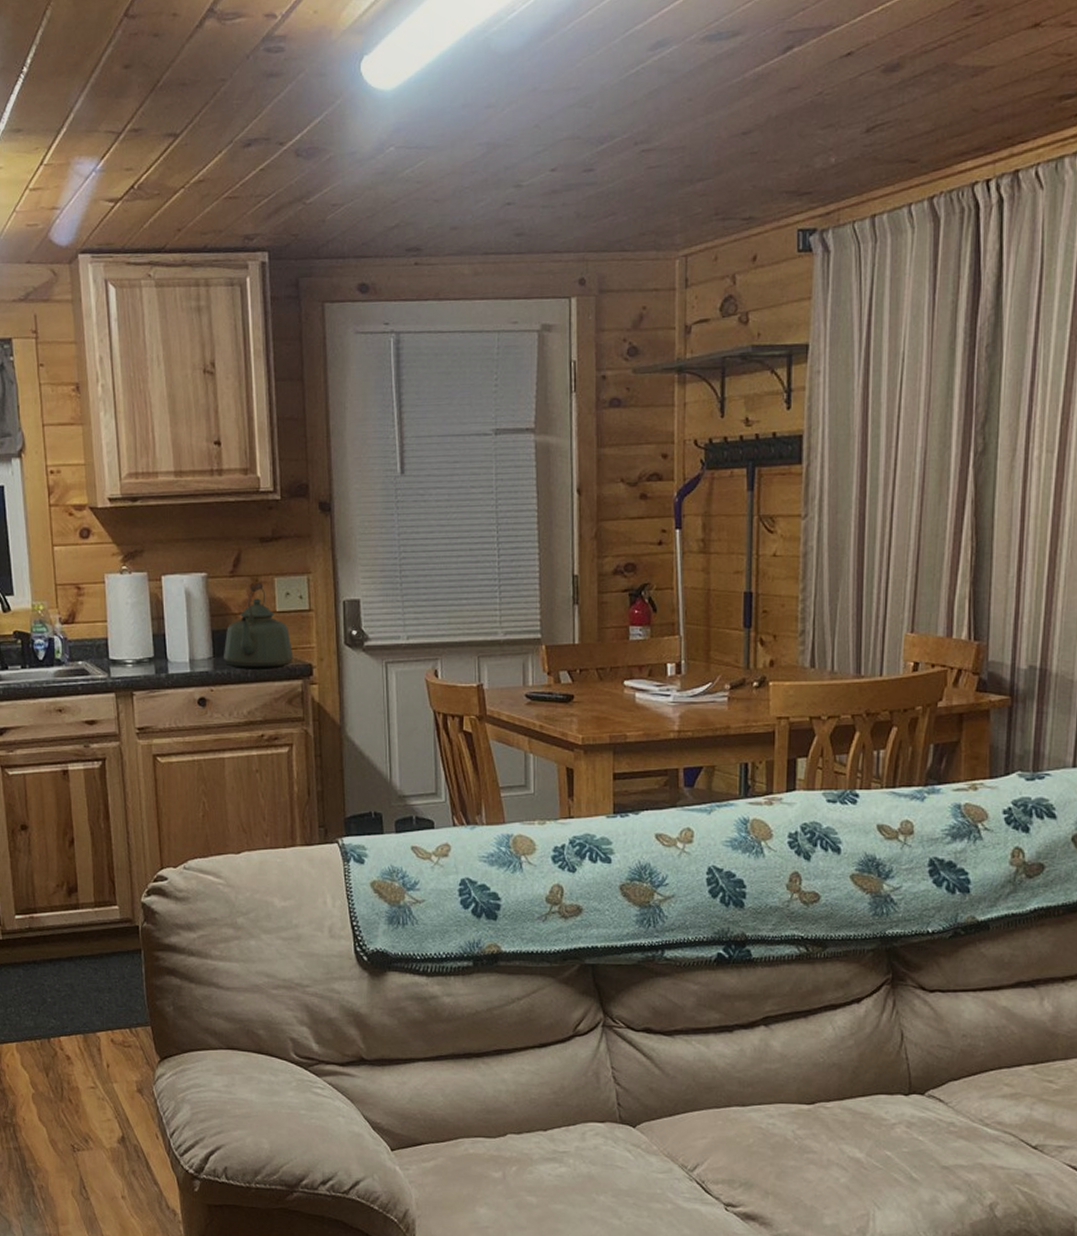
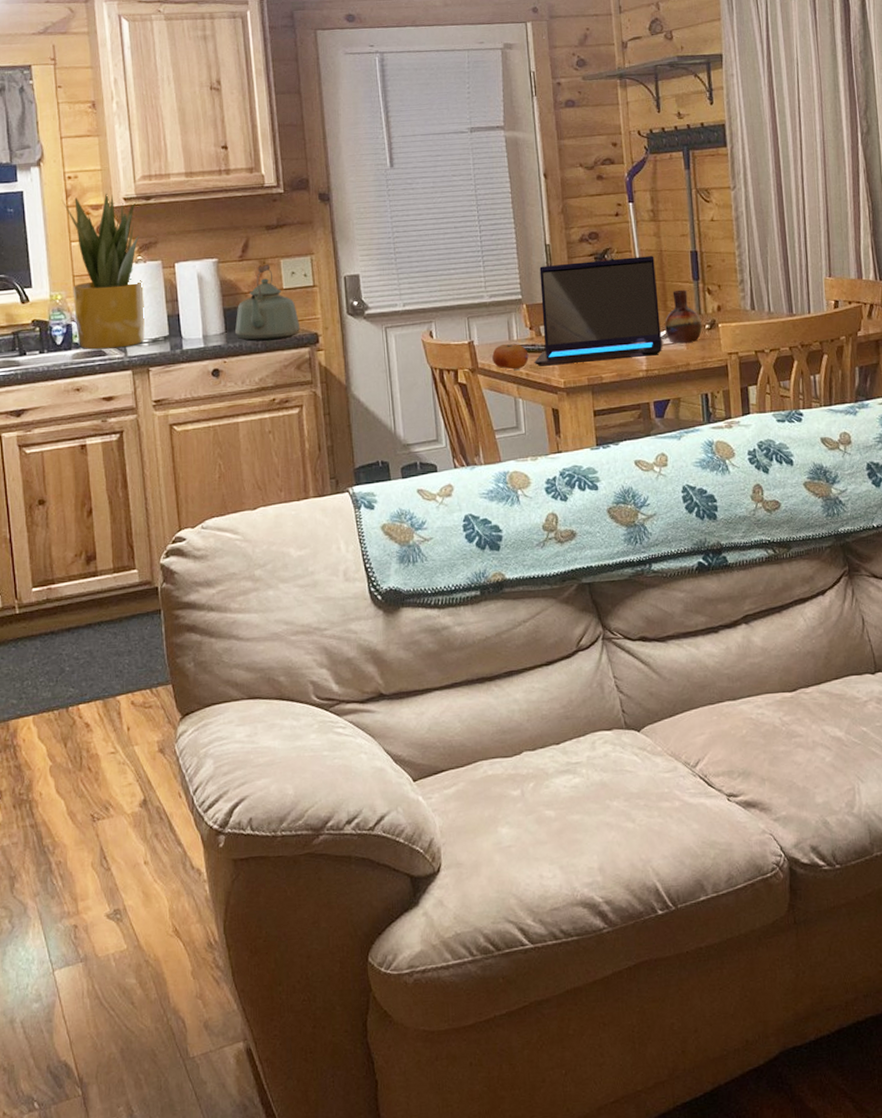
planter: none [43,492,129,668] -> present [61,194,145,350]
fruit: none [503,689,544,720] -> present [492,343,529,370]
laptop: none [550,595,702,718] -> present [534,256,664,366]
vase: none [704,638,749,701] -> present [664,289,702,343]

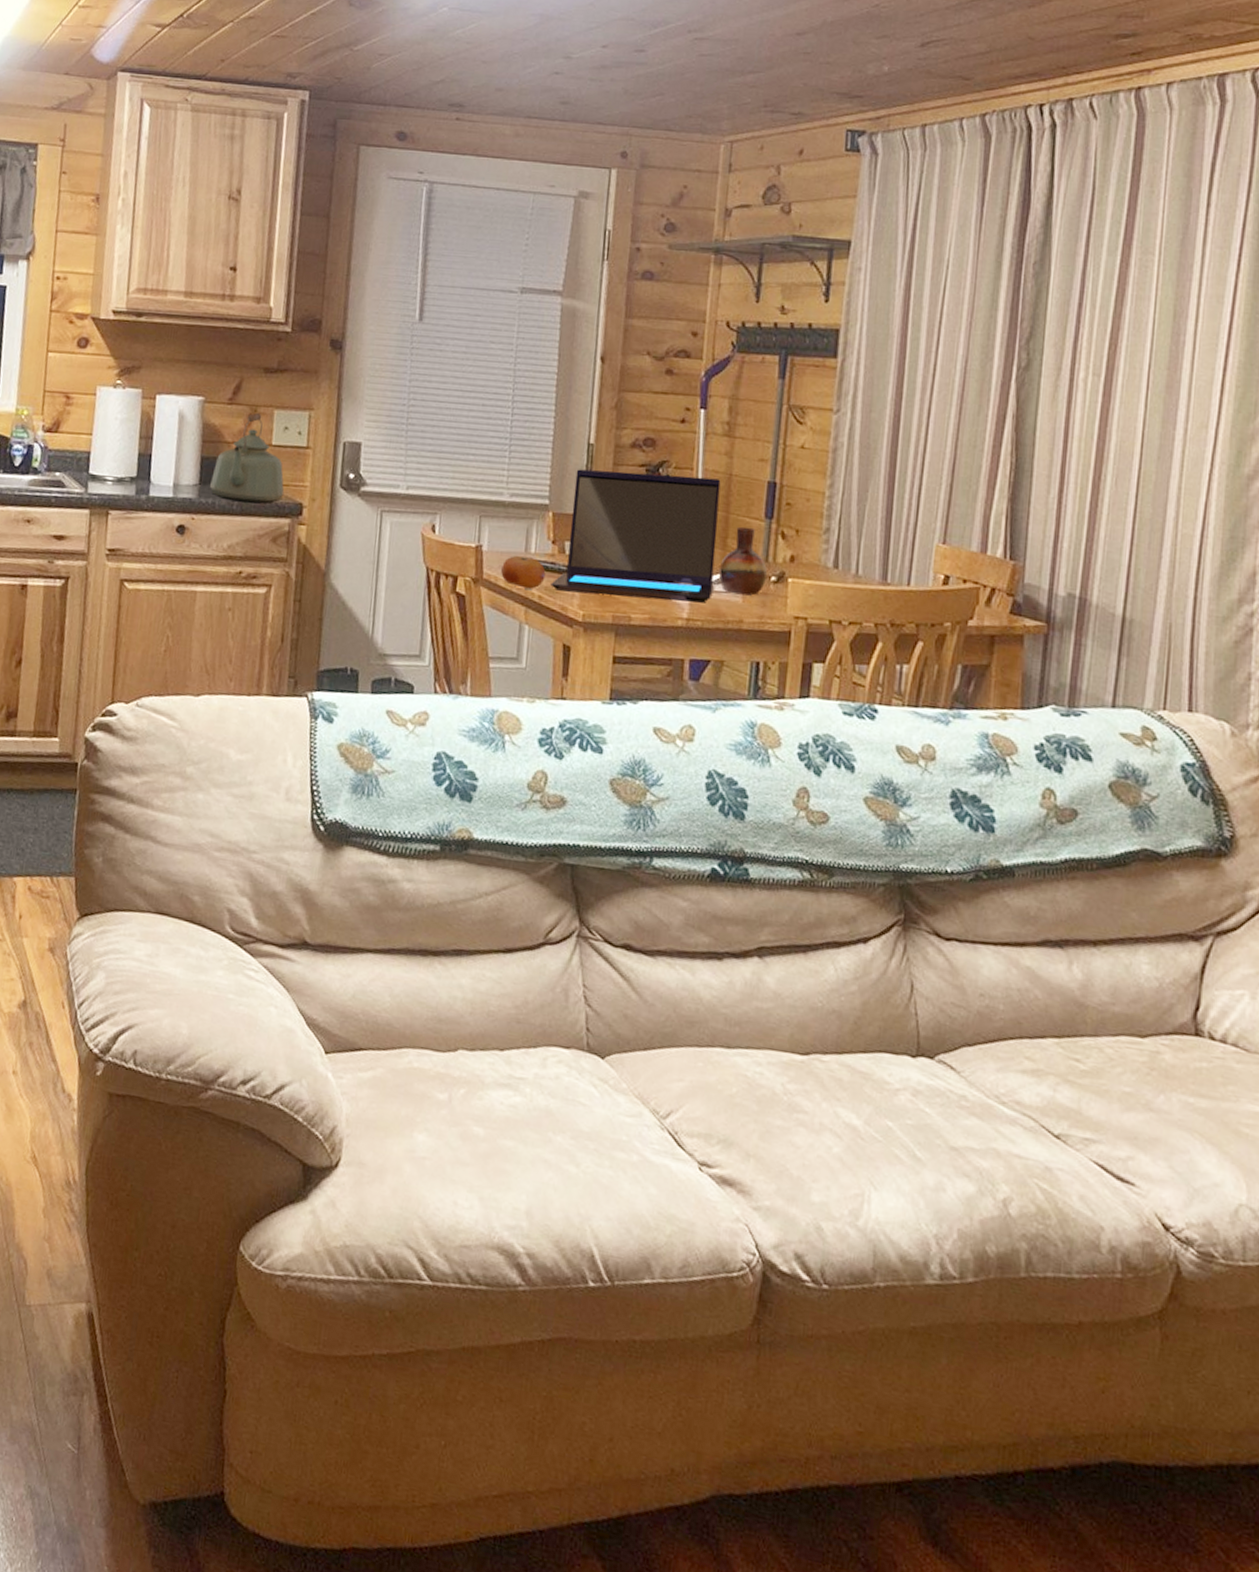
planter: present [61,194,145,350] -> none [37,301,125,482]

